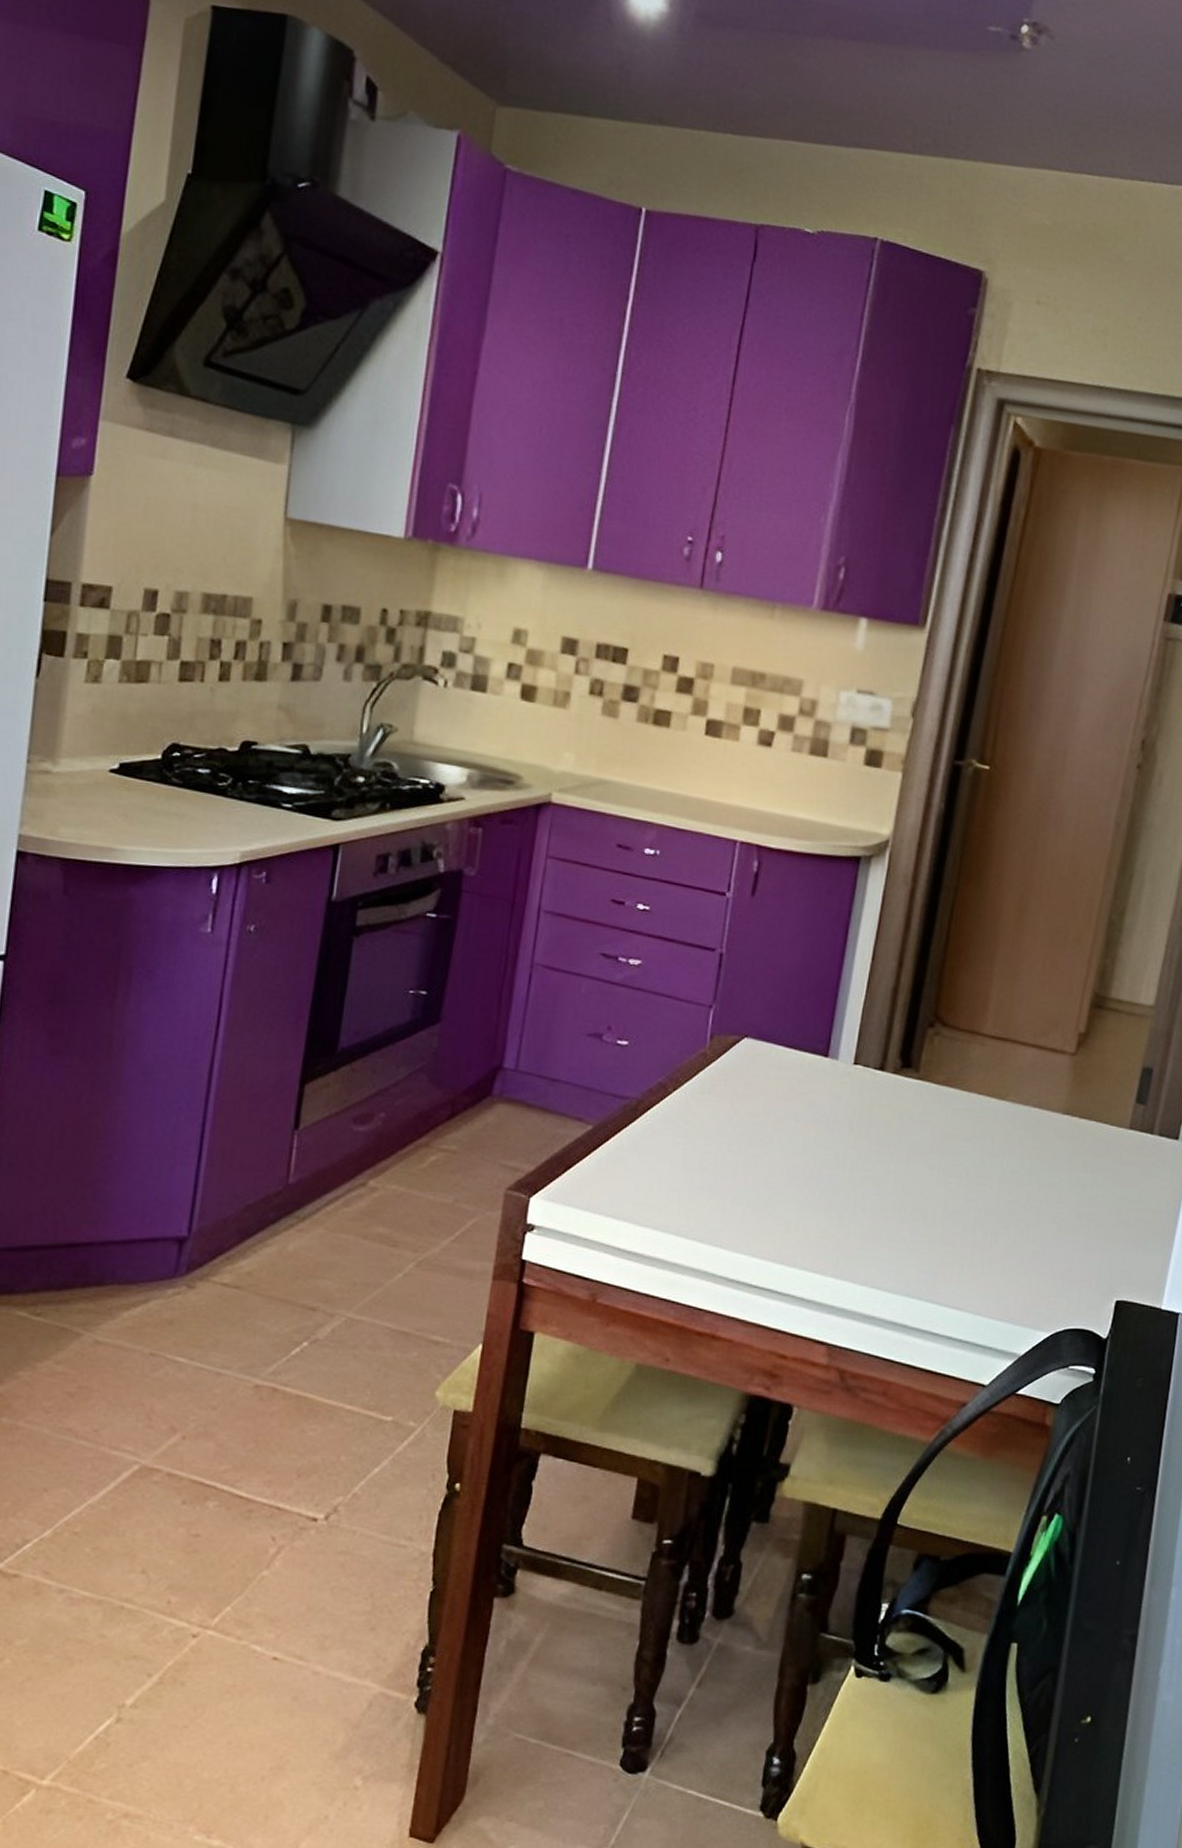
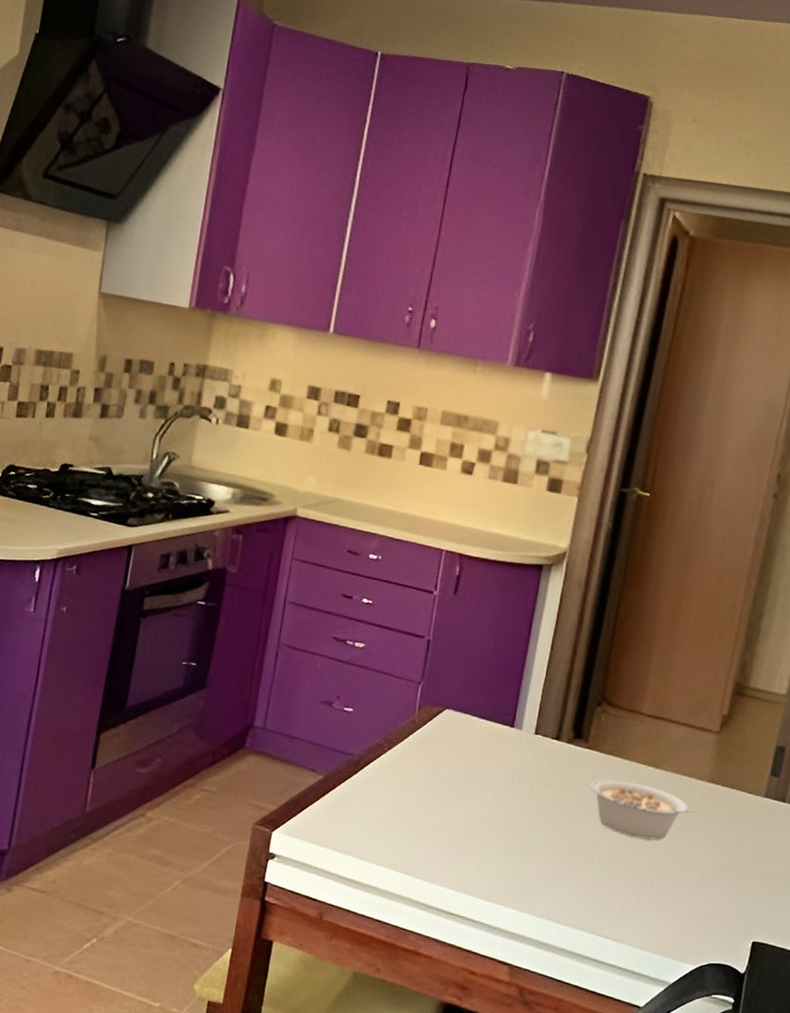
legume: none [922,1115,1050,1187] -> present [590,779,697,841]

